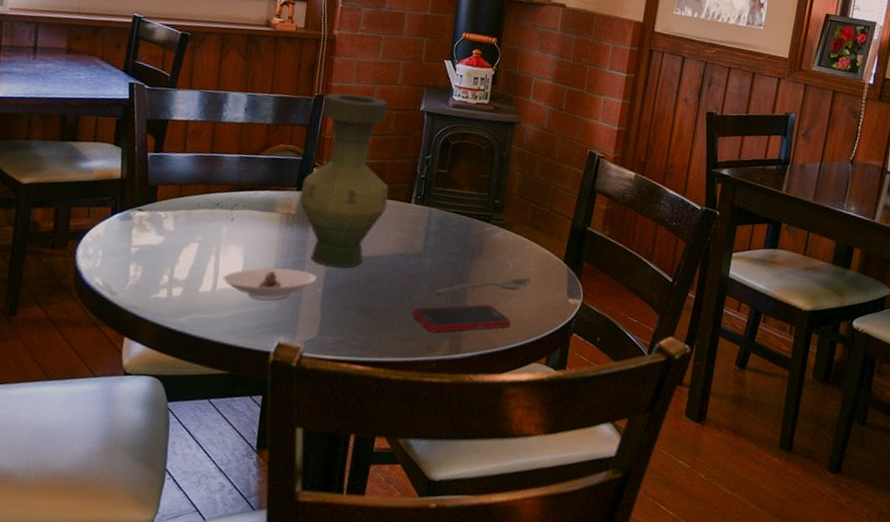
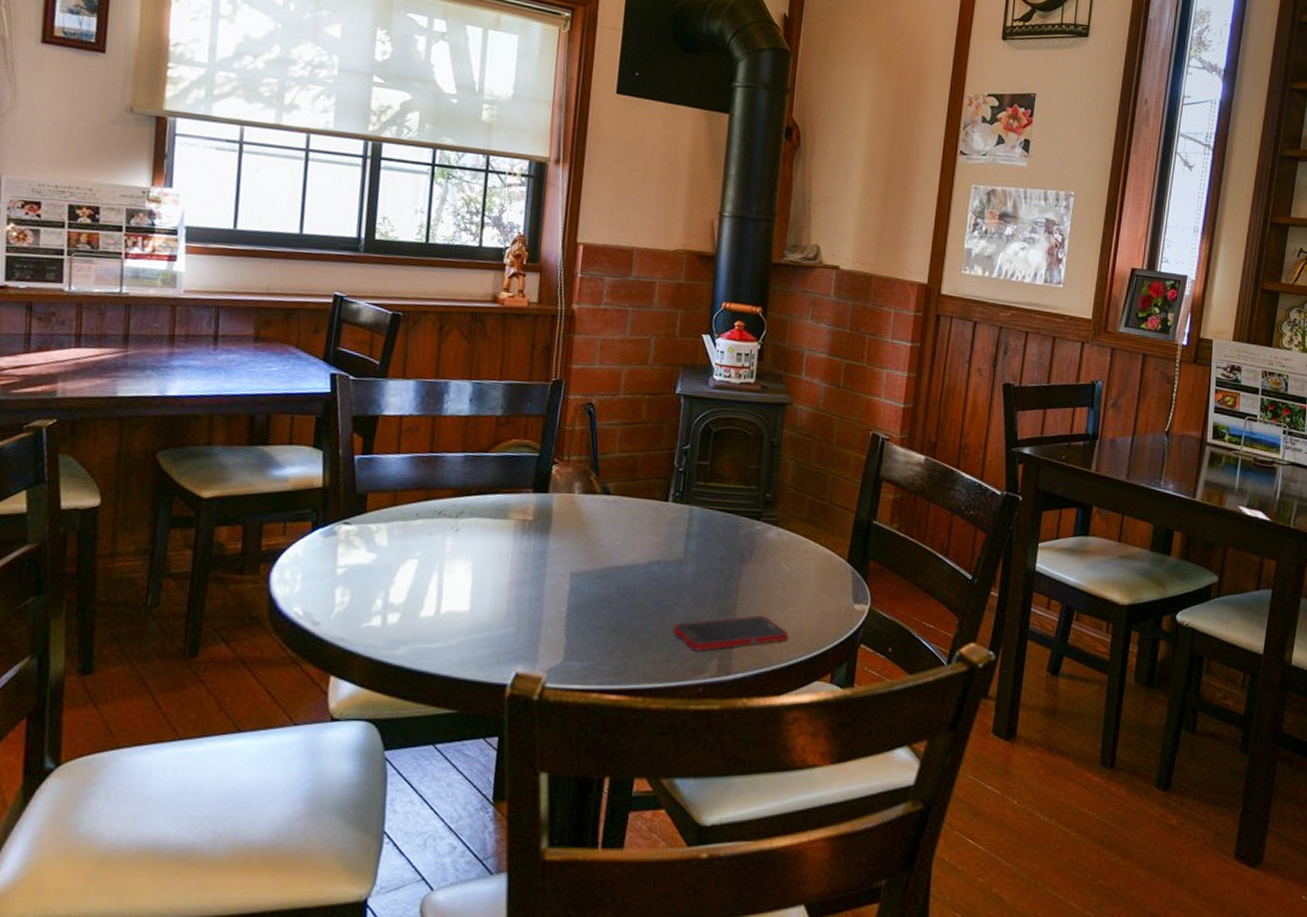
saucer: present [223,268,317,300] -> none [448,584,560,623]
vase: present [299,92,389,269] -> none [536,376,642,581]
spoon: present [435,277,532,295] -> none [699,582,811,607]

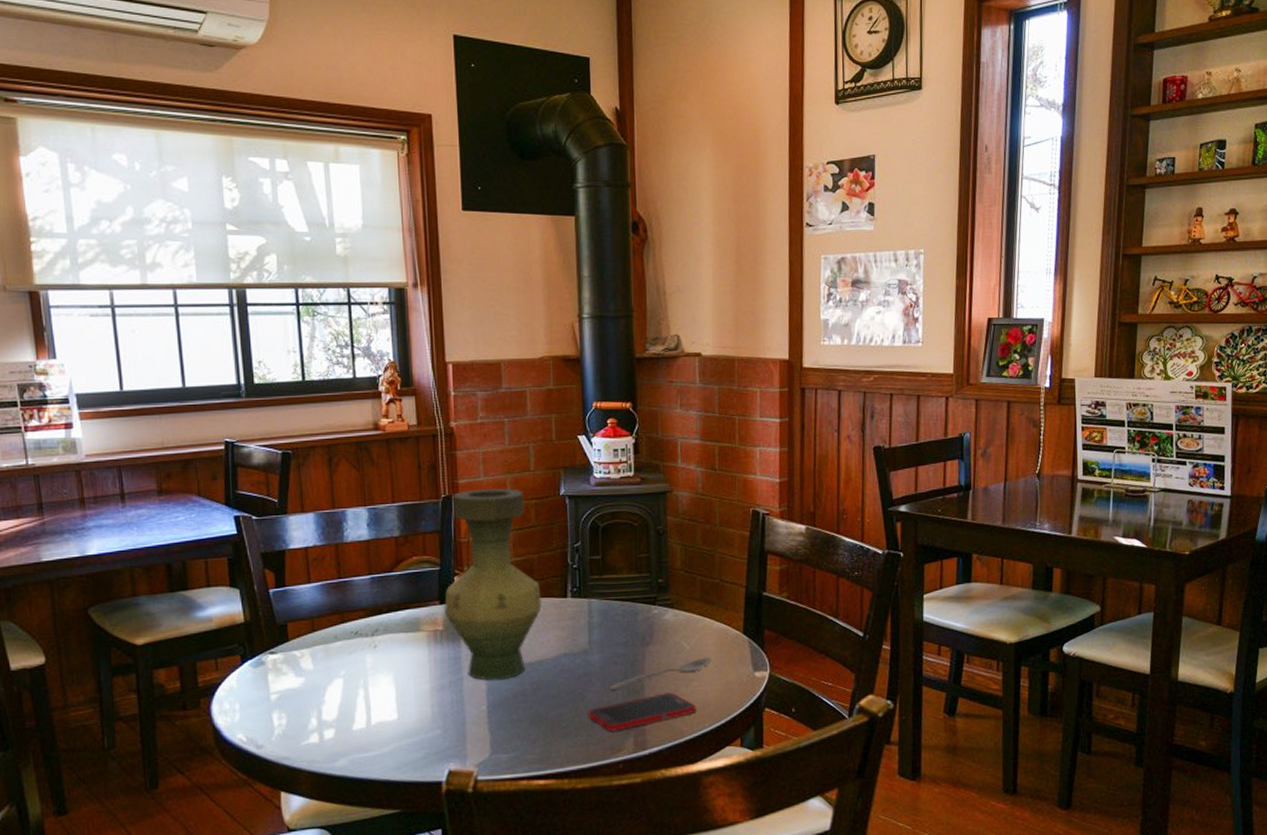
vase: none [536,376,642,581] -> present [443,488,542,681]
spoon: none [699,582,811,607] -> present [609,657,712,691]

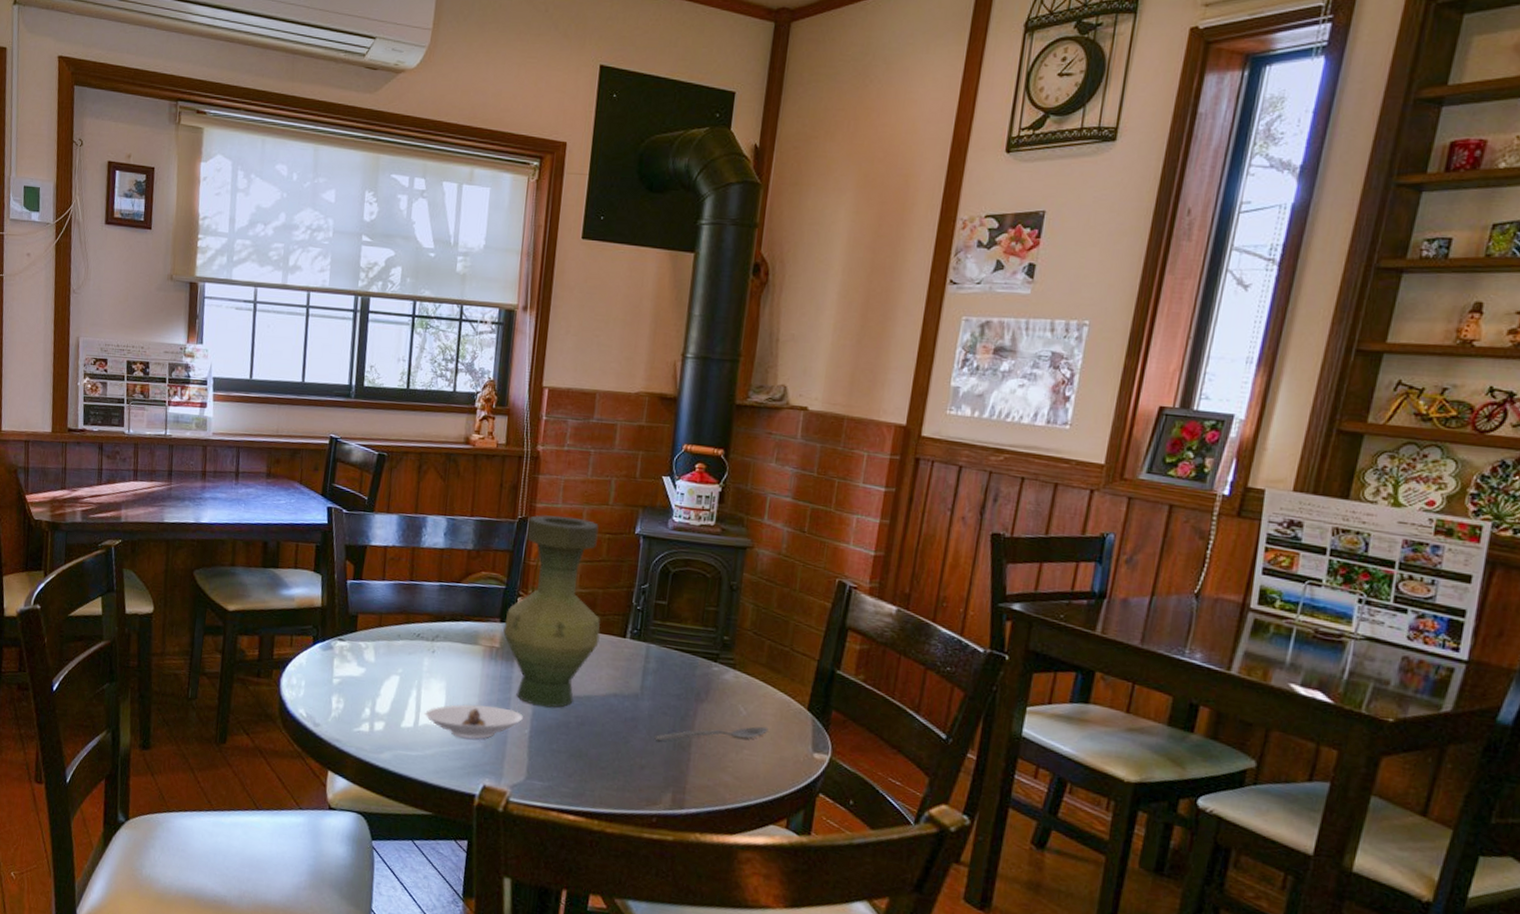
saucer: none [376,689,478,728] -> present [425,704,523,739]
cell phone: present [588,692,697,732] -> none [628,754,744,784]

